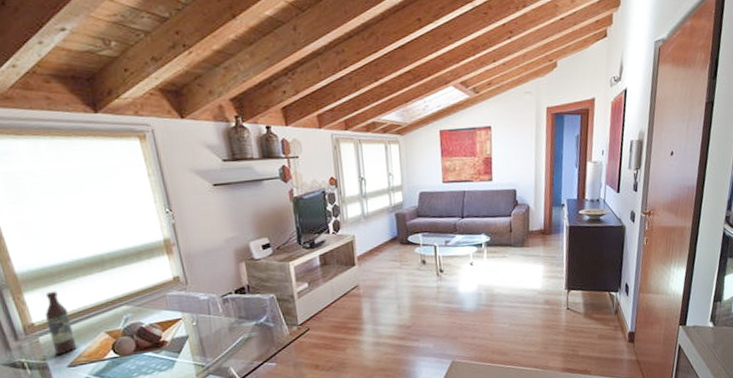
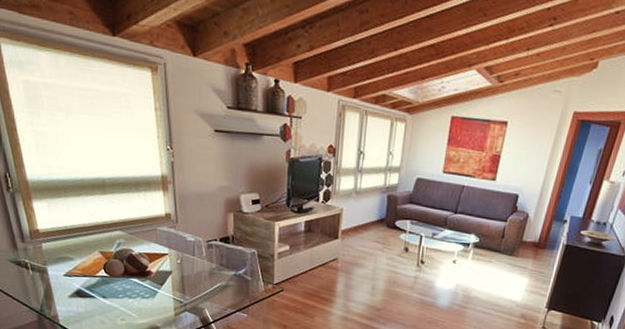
wine bottle: present [45,291,77,354] -> none [49,203,74,263]

